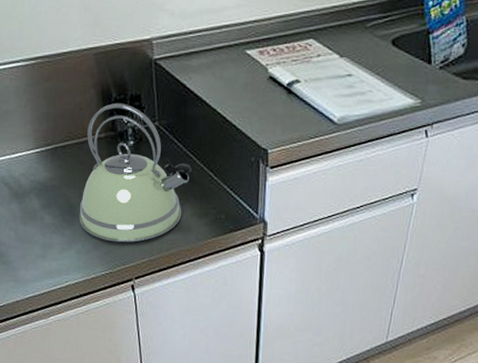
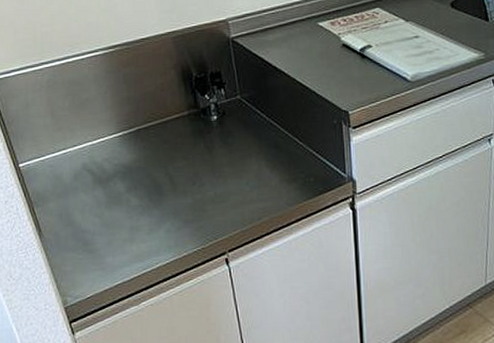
kettle: present [79,103,192,243] -> none [166,81,277,217]

